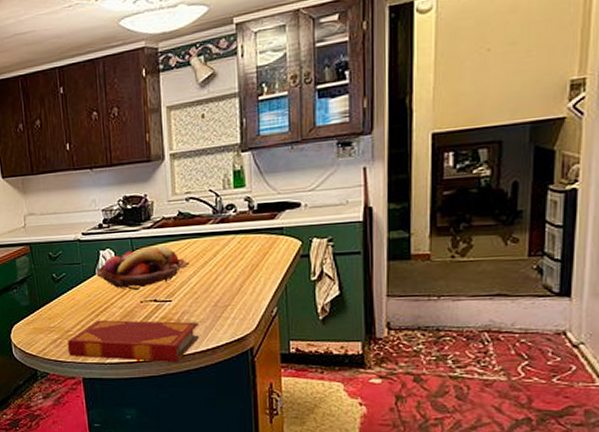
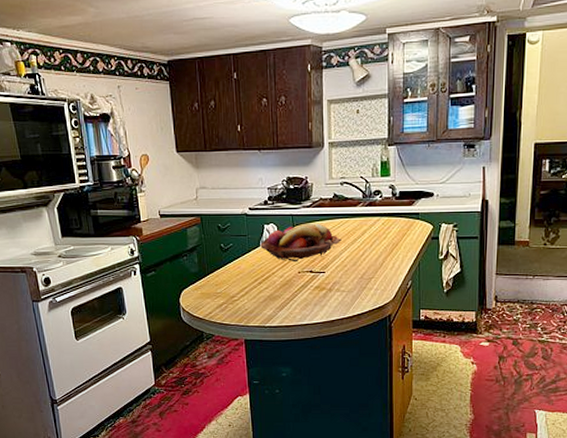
hardback book: present [67,320,200,363] -> none [231,287,348,327]

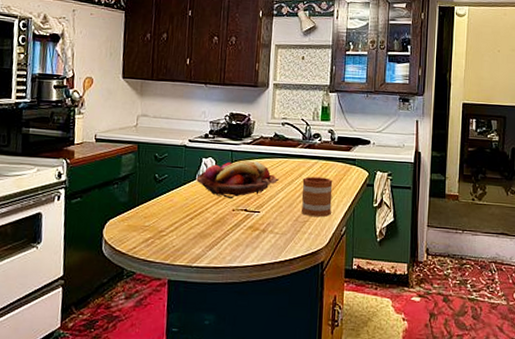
mug: none [365,234,396,274] -> present [301,176,333,218]

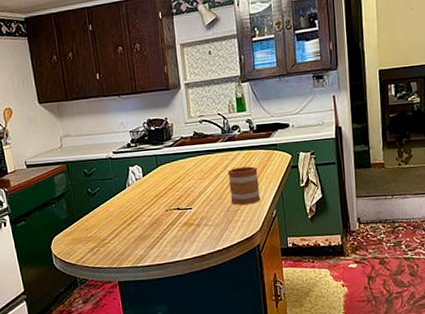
fruit basket: present [196,160,279,200] -> none [126,161,205,201]

